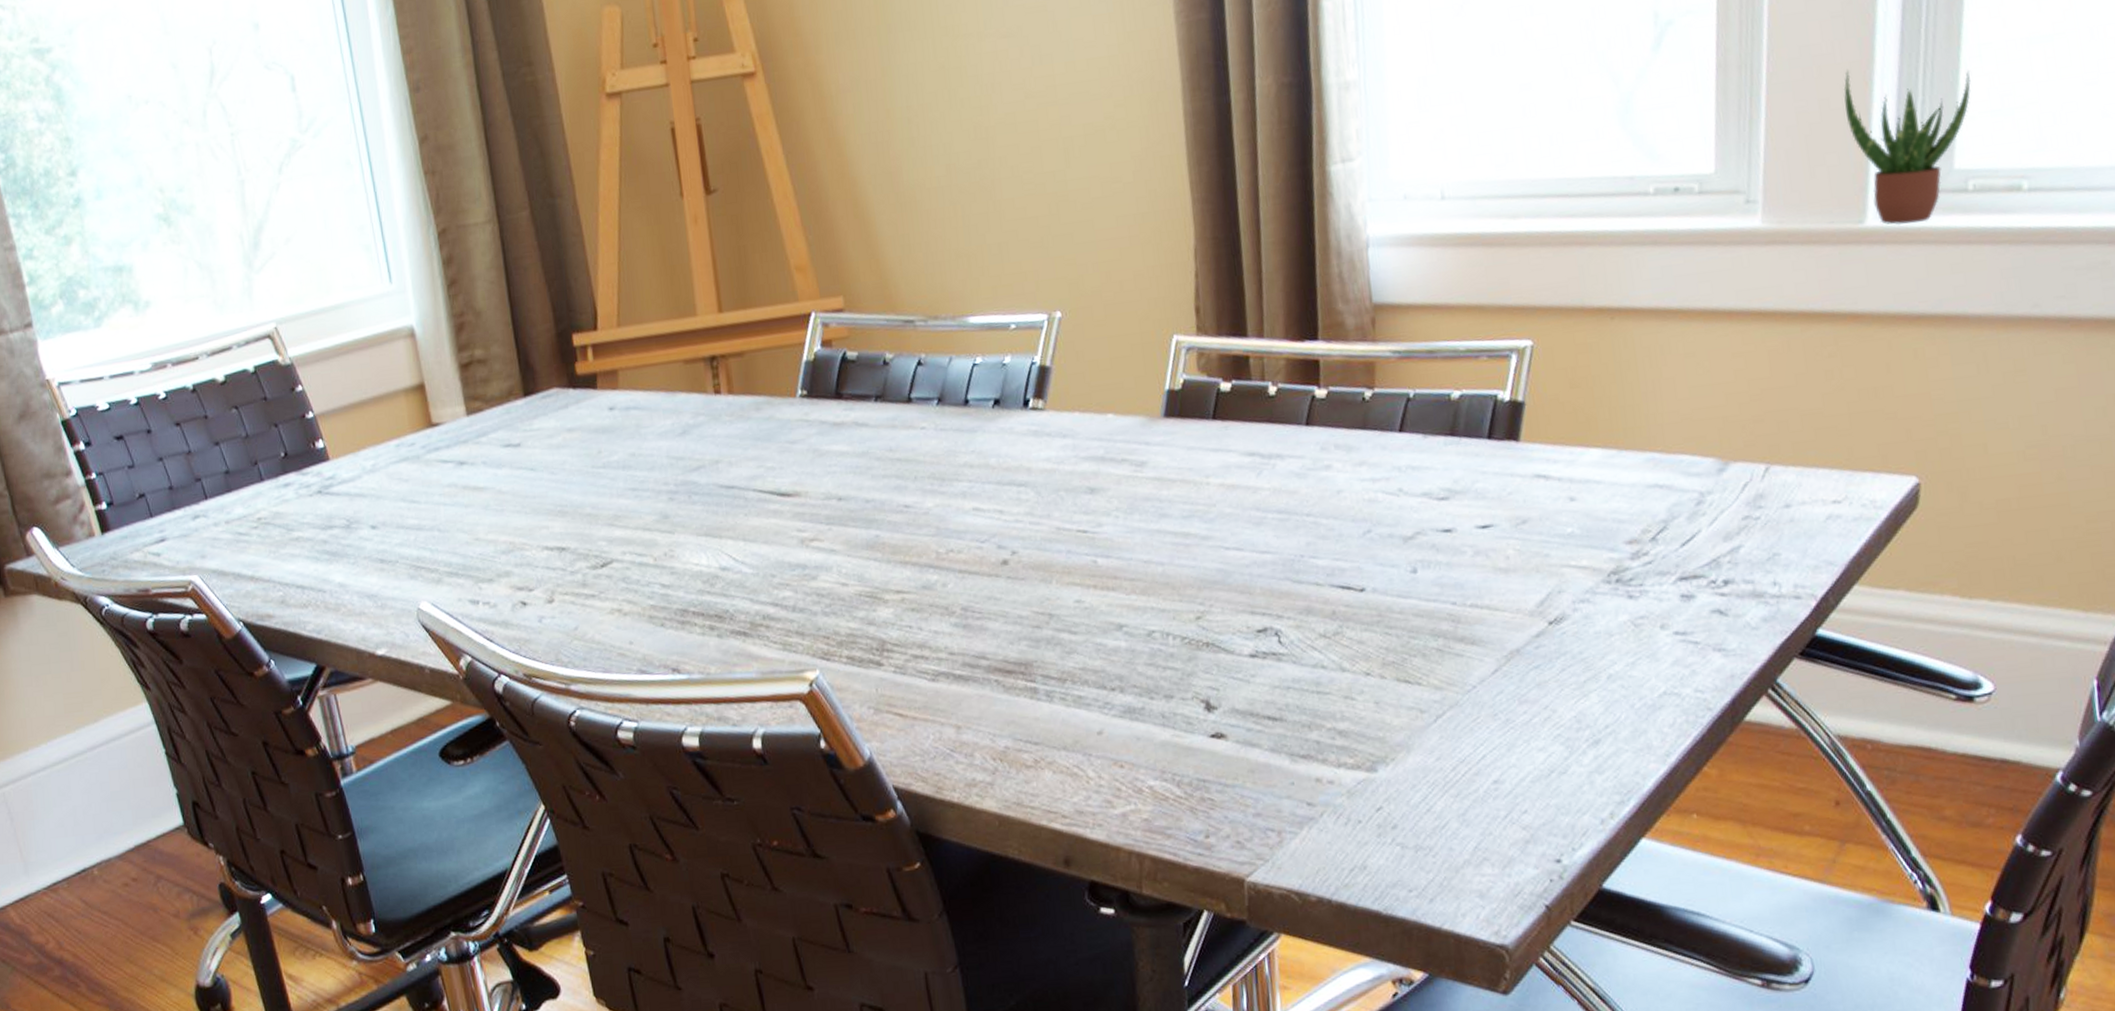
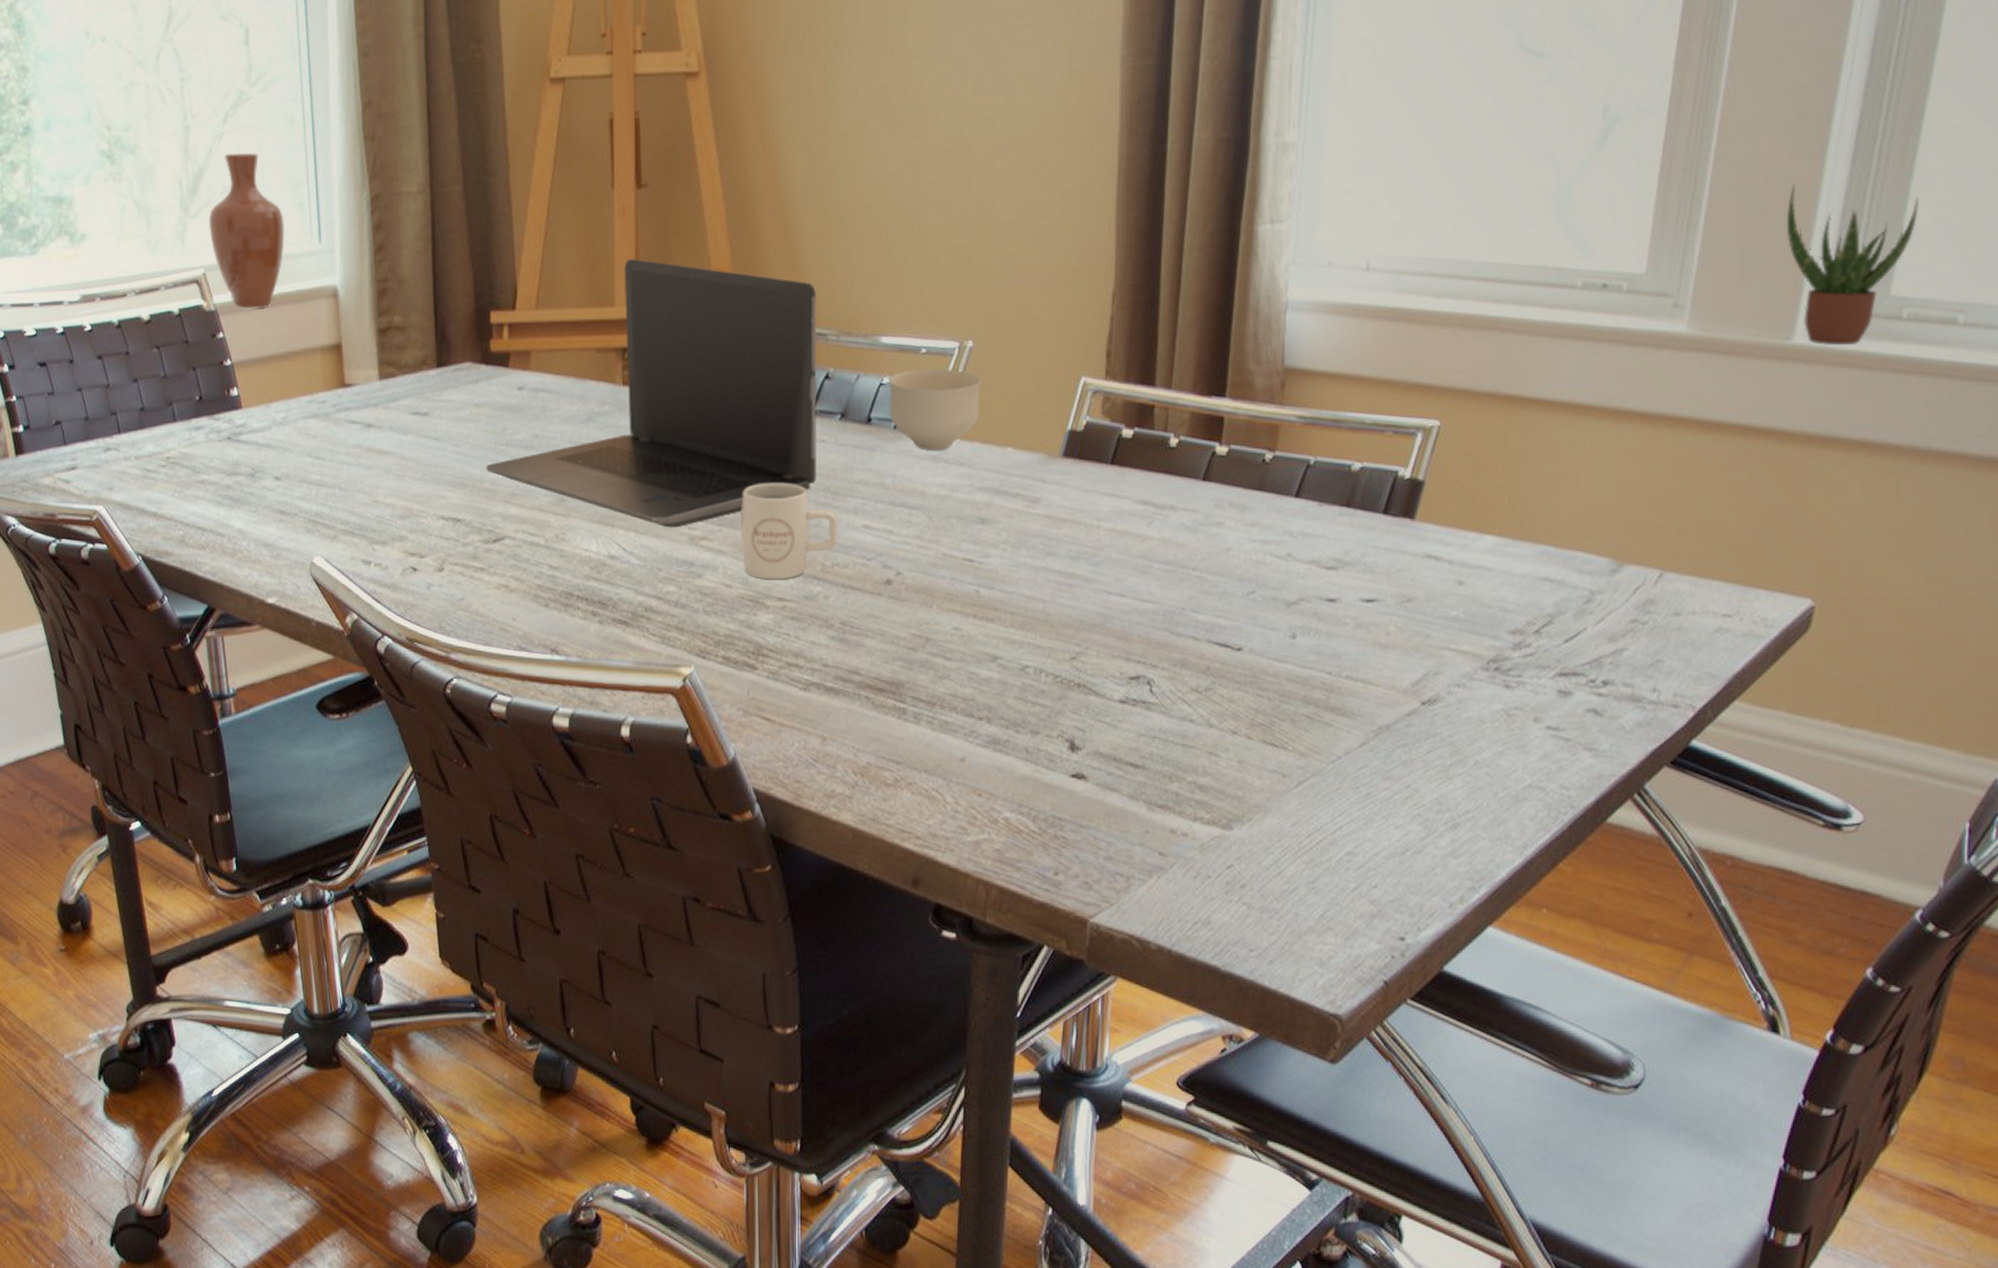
vase: none [274,200,356,358] -> present [208,153,285,308]
laptop computer: none [586,265,921,533] -> present [486,259,817,528]
mug: none [847,474,950,574] -> present [740,482,839,580]
bowl: none [981,341,1077,426] -> present [889,369,983,450]

